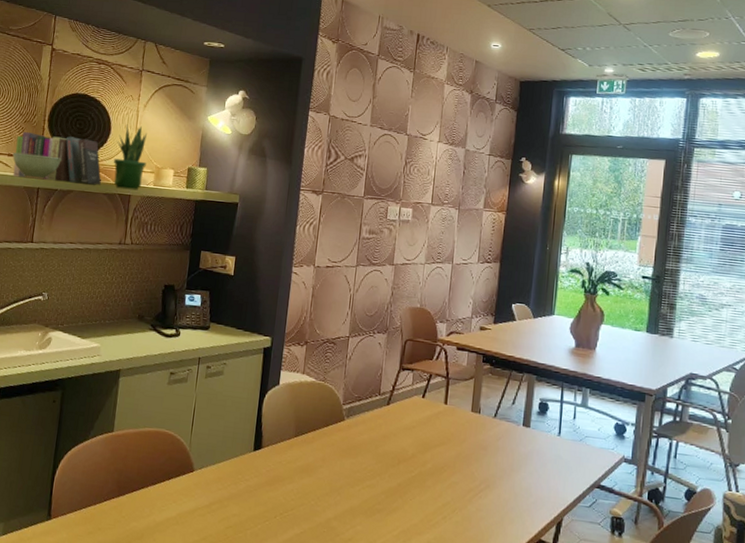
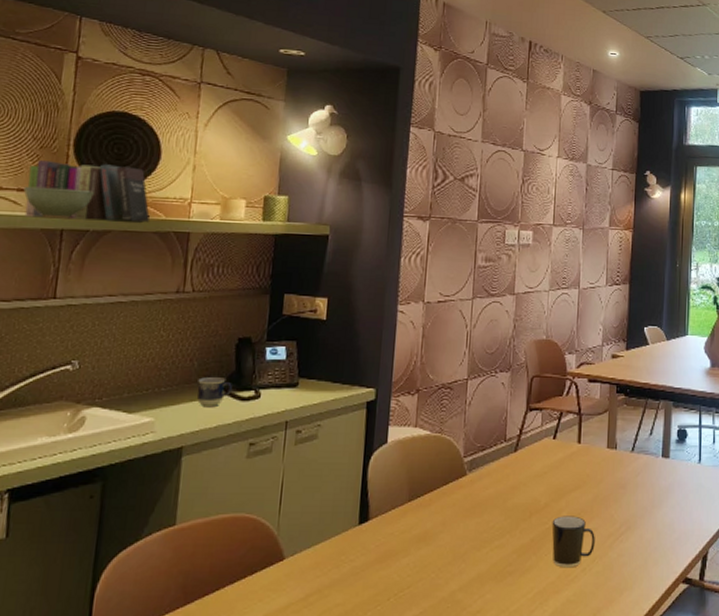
planter: present [113,124,147,191] -> none [165,147,210,227]
cup: none [132,315,159,340] -> present [196,377,232,408]
mug: none [416,467,456,515] -> present [551,516,595,568]

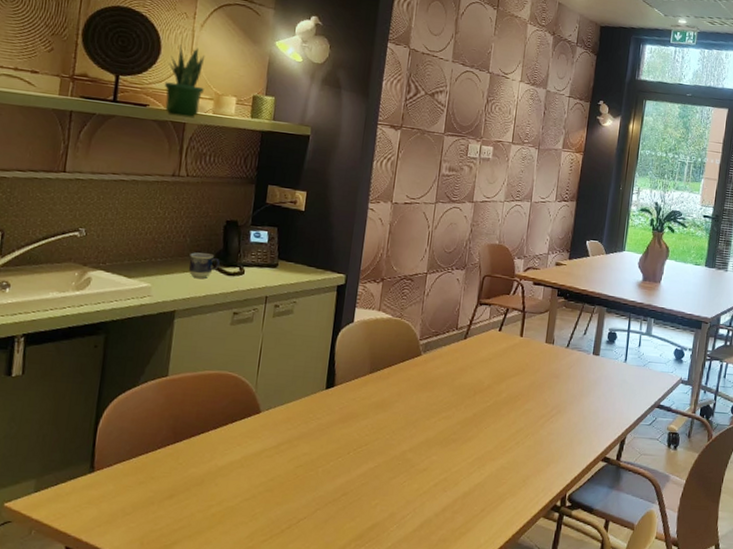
bowl: present [23,186,94,219] -> none [36,69,100,102]
books: present [24,160,150,224] -> none [37,46,150,112]
planter: none [165,147,210,227] -> present [164,44,204,118]
mug: present [551,516,595,568] -> none [491,396,530,441]

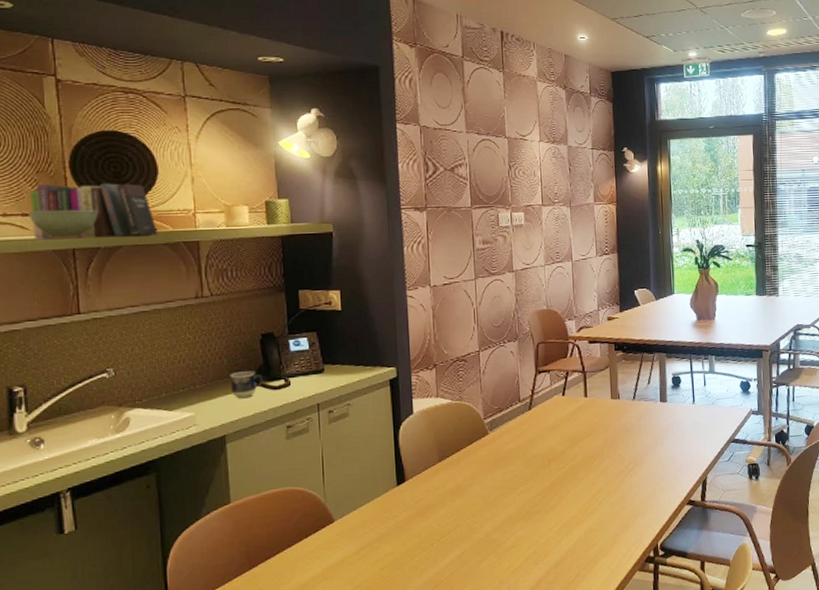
bowl: none [36,69,100,102] -> present [28,209,98,240]
books: none [37,46,150,112] -> present [30,183,157,240]
planter: present [164,44,204,118] -> none [168,160,212,236]

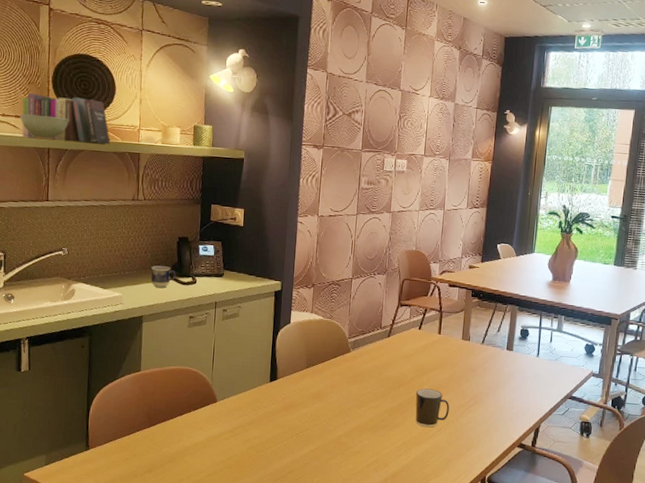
mug: none [568,459,608,503] -> present [415,388,450,428]

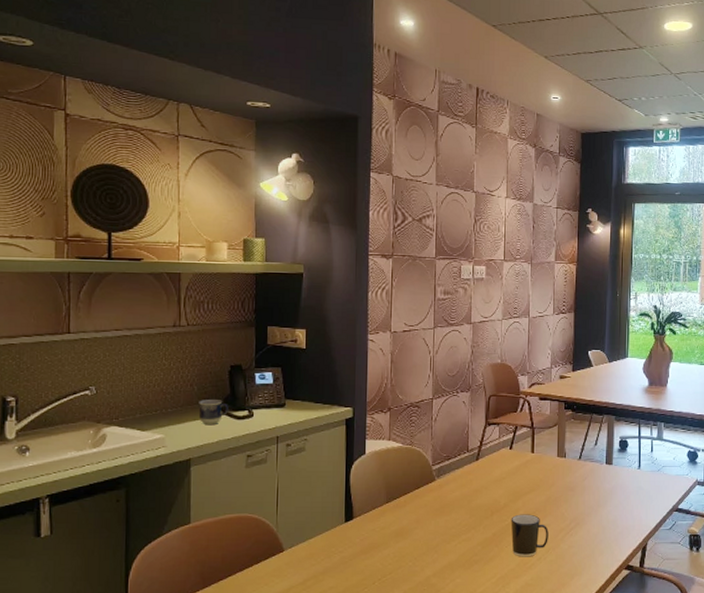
bowl: present [19,113,69,140] -> none [31,234,93,263]
books: present [22,93,110,146] -> none [34,211,144,266]

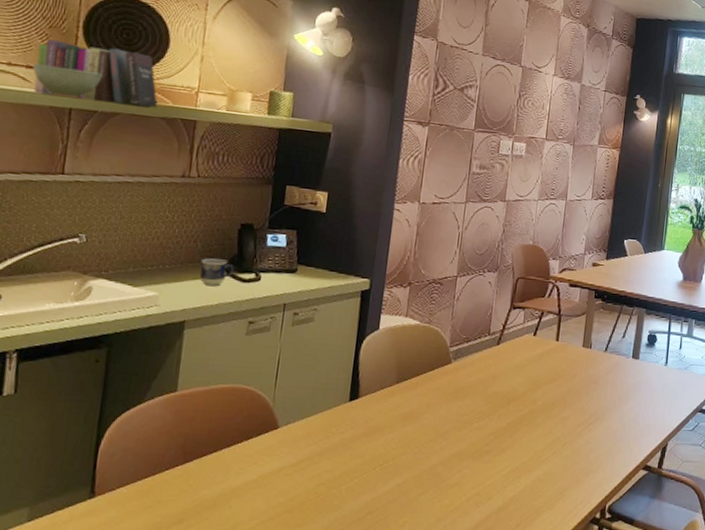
bowl: none [31,234,93,263] -> present [32,63,103,99]
books: none [34,211,144,266] -> present [33,39,157,109]
mug: present [510,514,549,557] -> none [526,404,567,451]

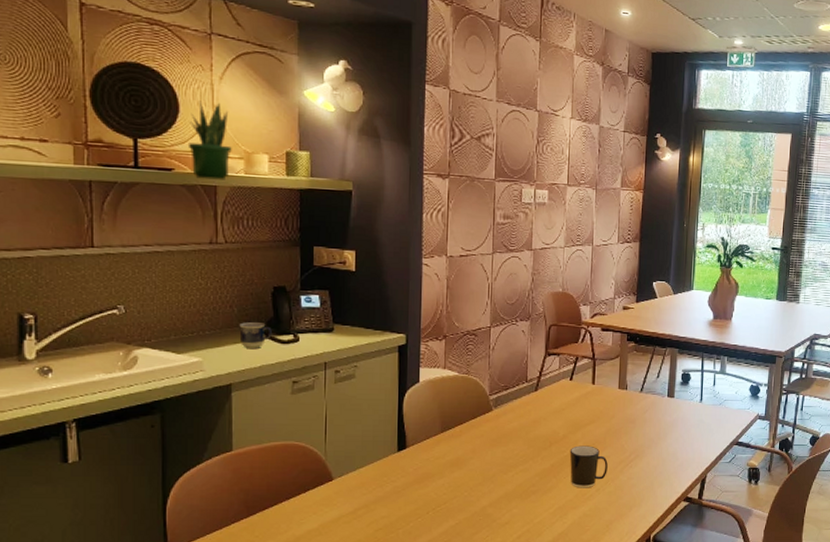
bowl: present [32,63,103,99] -> none [46,137,117,171]
books: present [33,39,157,109] -> none [49,111,175,177]
planter: none [173,37,217,116] -> present [187,100,232,180]
mug: none [526,404,567,451] -> present [569,445,608,488]

